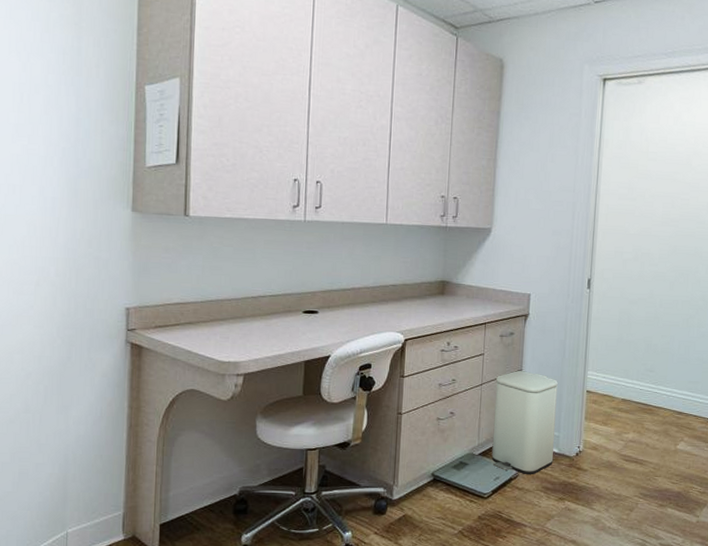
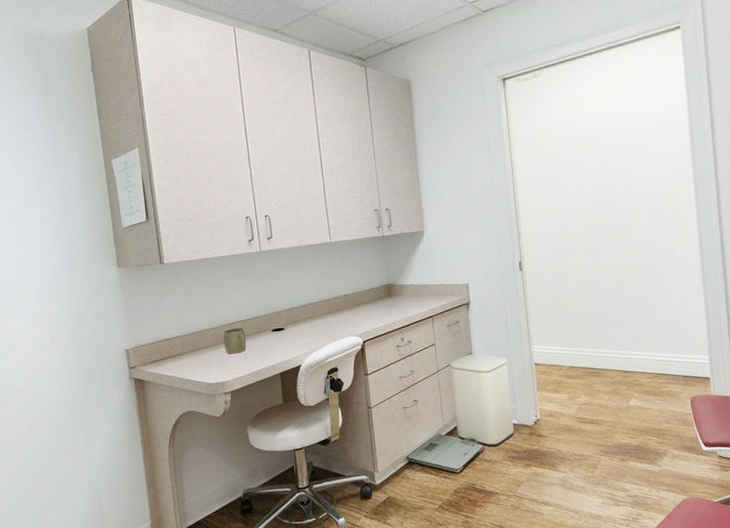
mug: none [245,303,272,332] -> present [223,328,247,354]

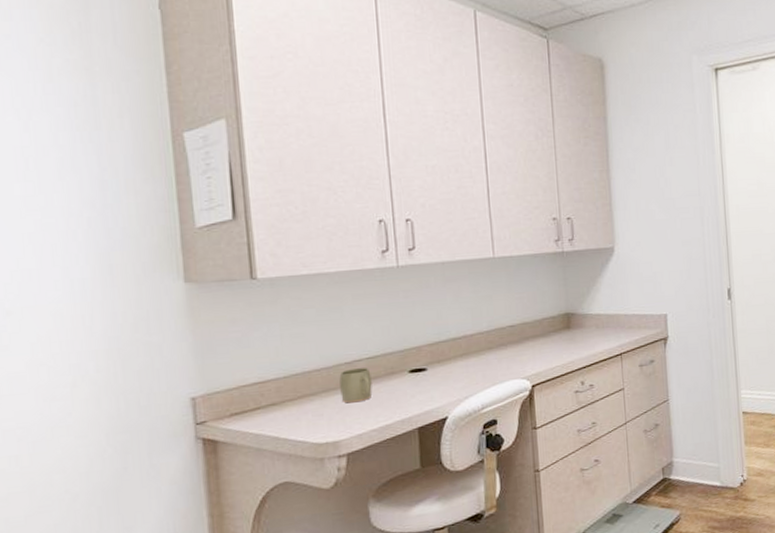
pedal bin: present [449,354,515,447] -> none [640,400,717,516]

